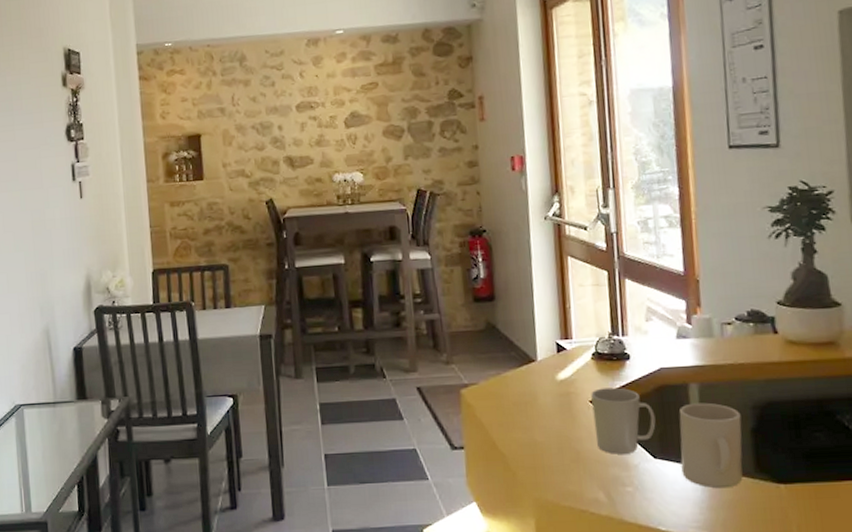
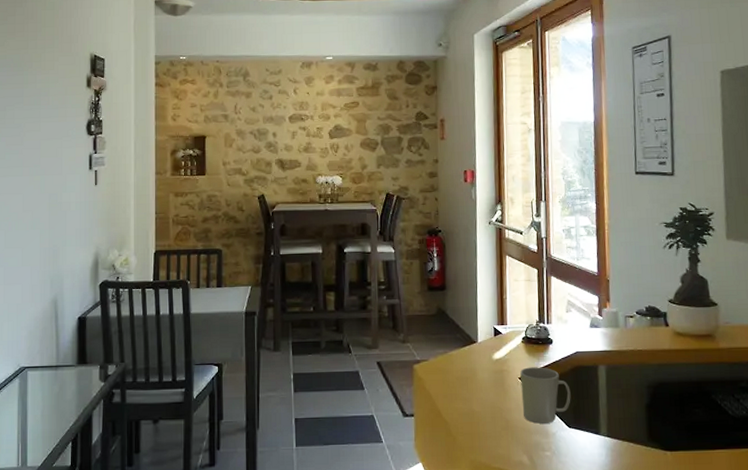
cup: present [678,402,744,489] -> none [589,382,639,454]

